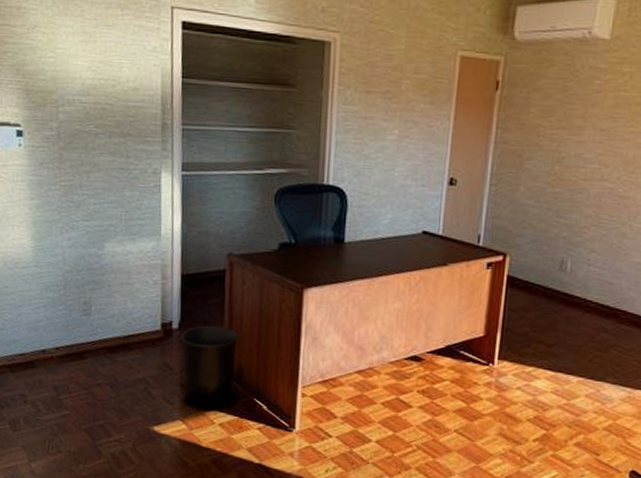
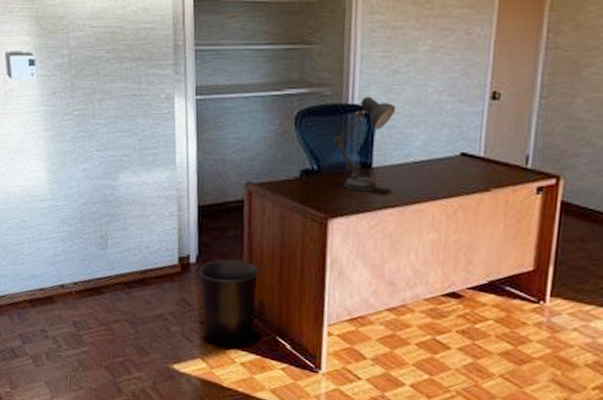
desk lamp: none [309,178,366,265] -> present [333,96,396,192]

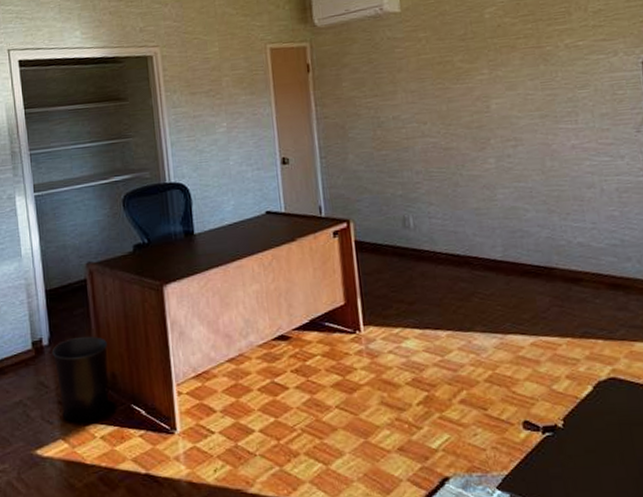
desk lamp: present [333,96,396,192] -> none [157,174,207,257]

